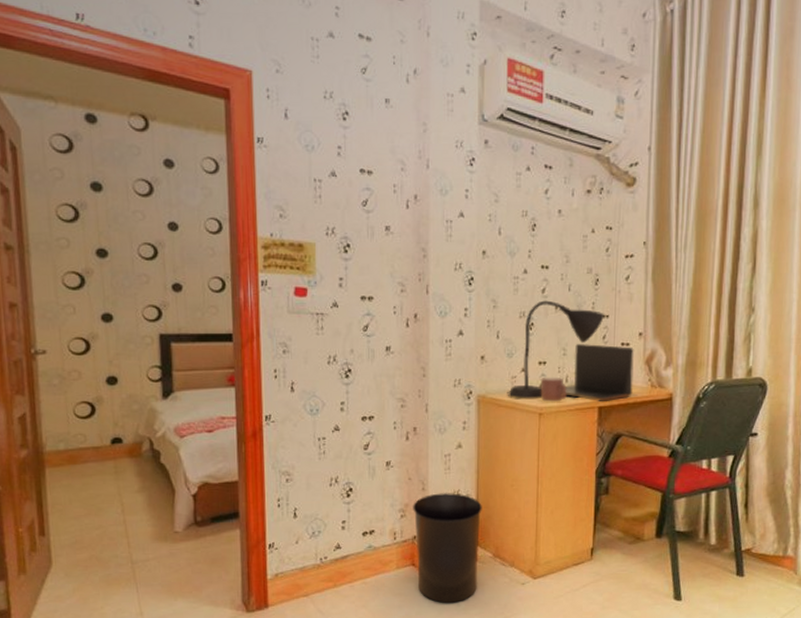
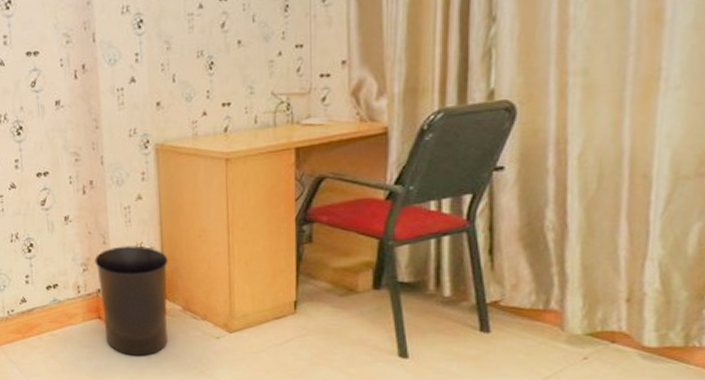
desk lamp: present [507,300,604,400] -> none [188,35,297,145]
mug: present [540,376,567,403] -> none [225,118,257,147]
laptop computer: present [562,344,634,403] -> none [251,77,337,143]

